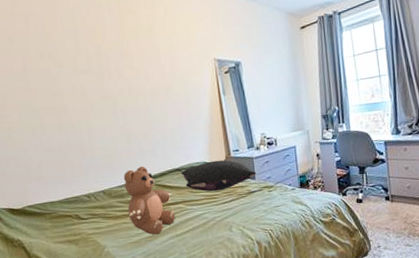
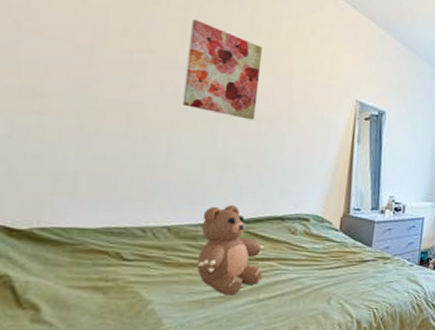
wall art: none [80,31,141,100] -> present [182,19,262,120]
pillow: present [180,159,256,192] -> none [282,215,375,253]

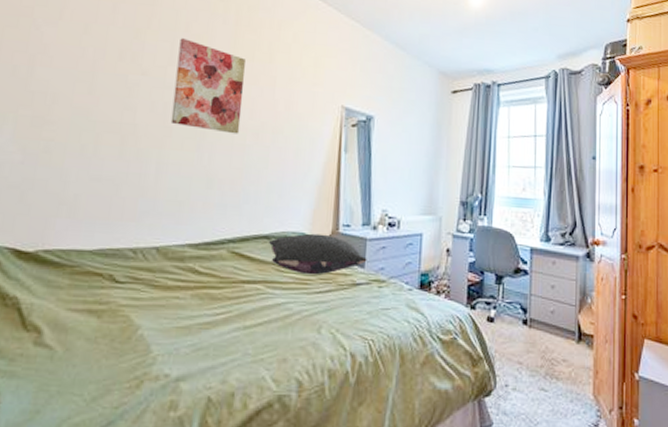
teddy bear: present [196,204,265,296] -> none [183,223,251,322]
pillow: none [282,215,375,253] -> present [268,233,367,275]

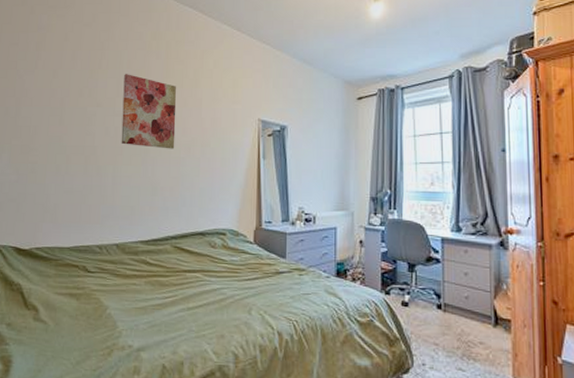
pillow: present [268,233,367,275] -> none [203,229,288,265]

